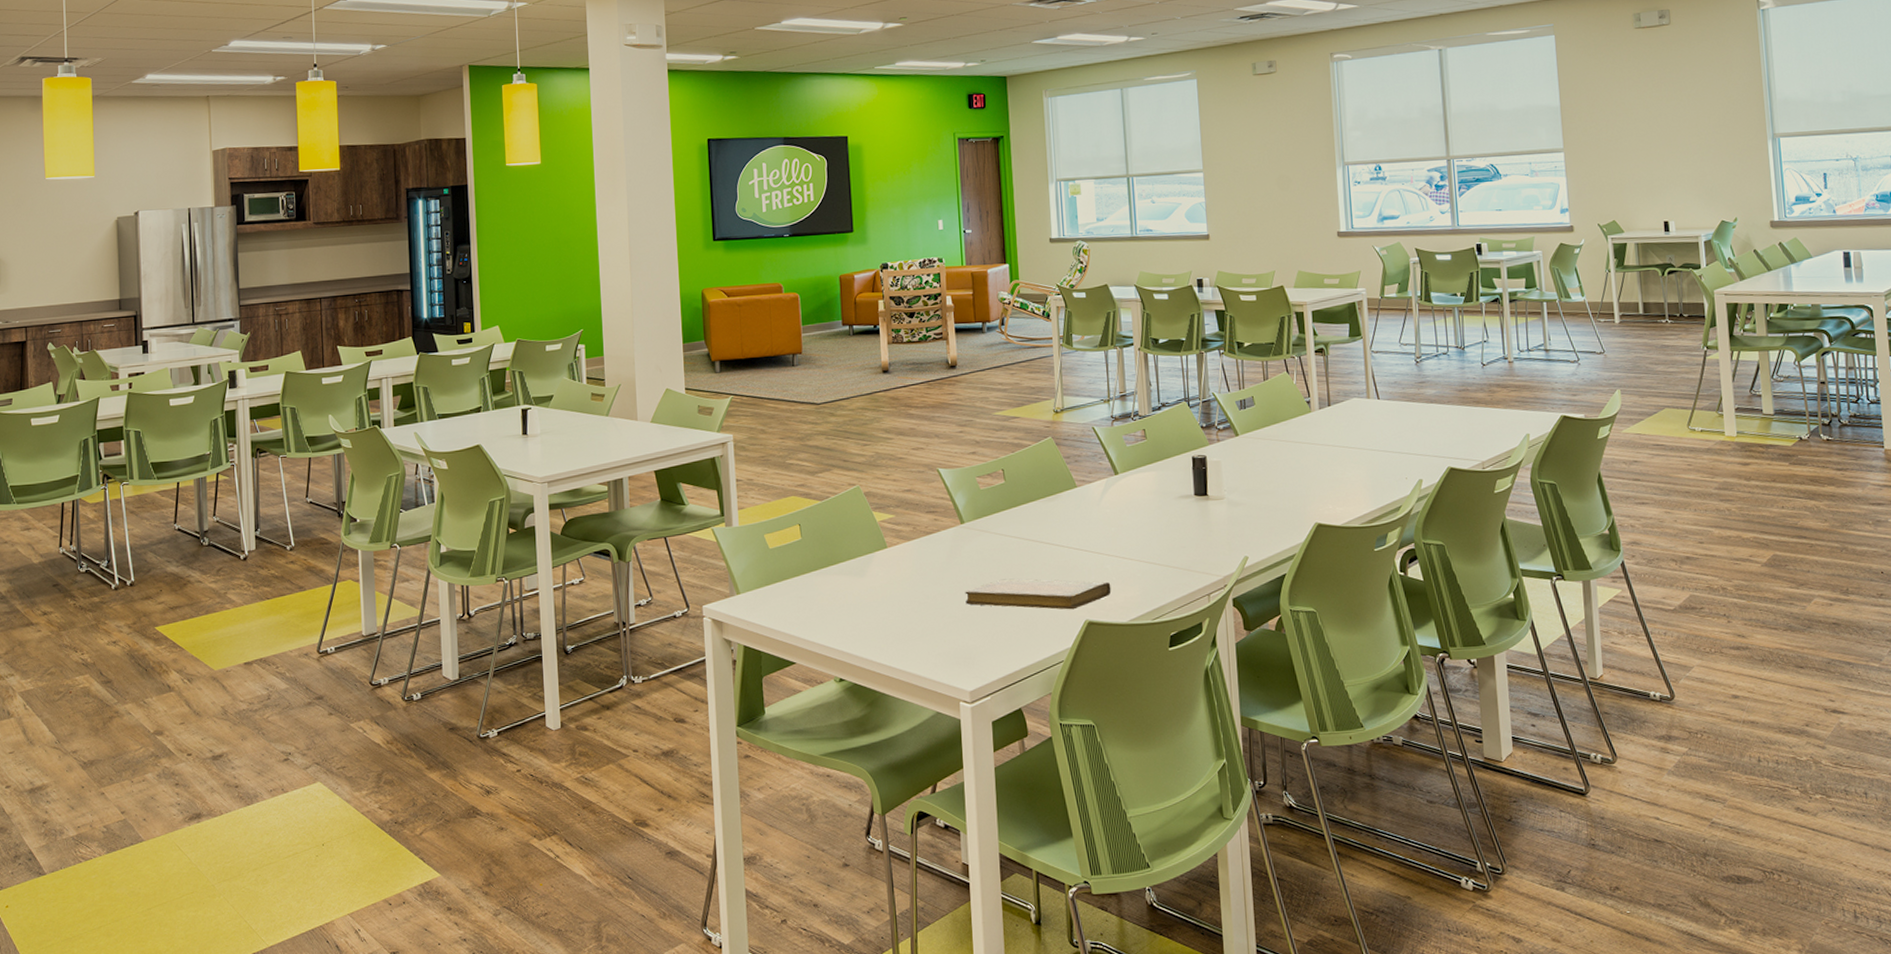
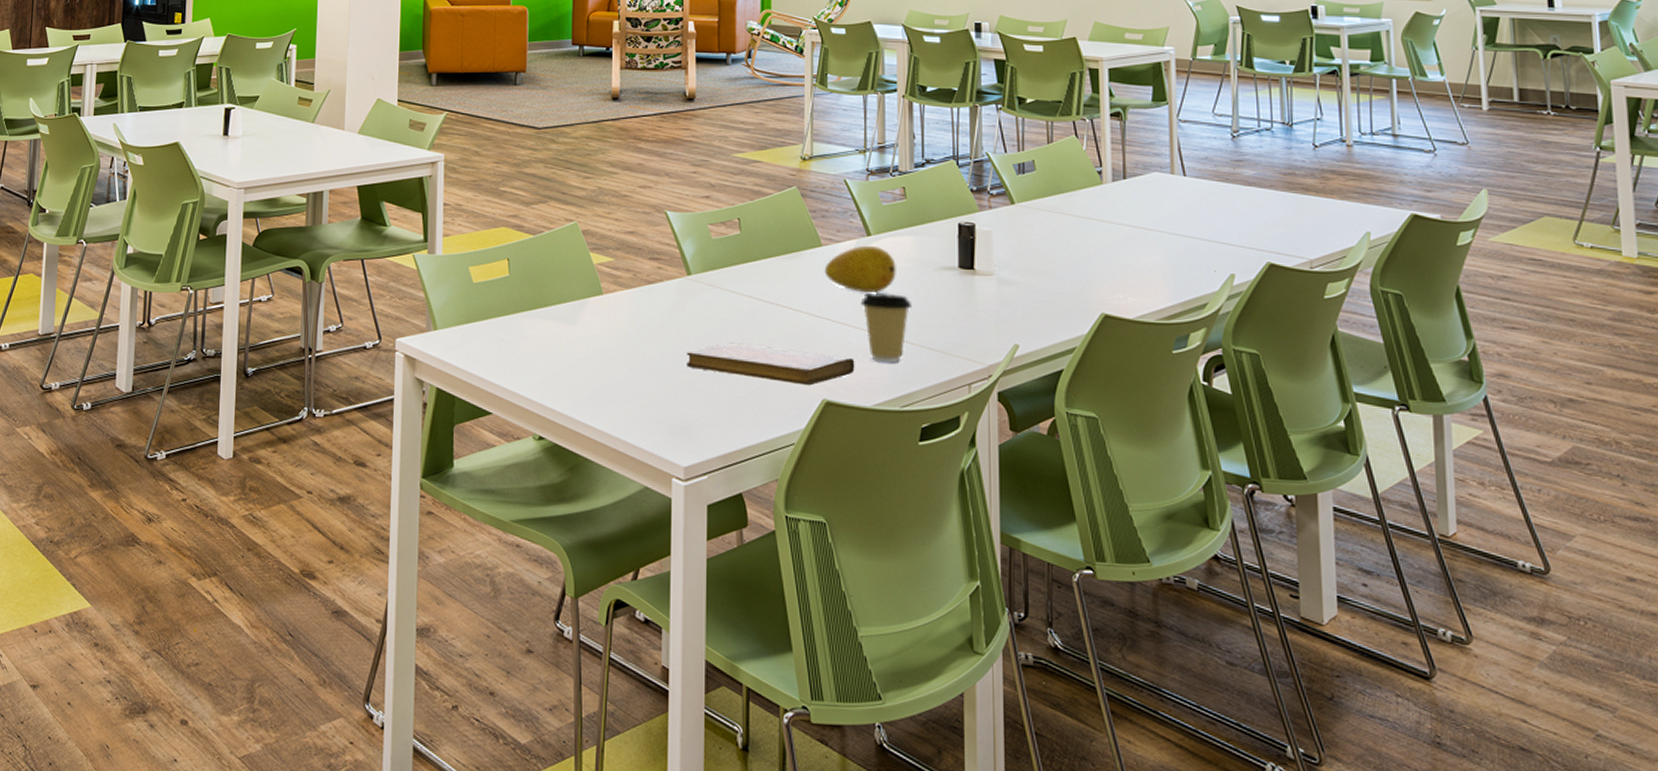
fruit: none [1080,482,1143,525] -> present [824,245,898,294]
coffee cup: none [1112,523,1157,583] -> present [860,292,913,362]

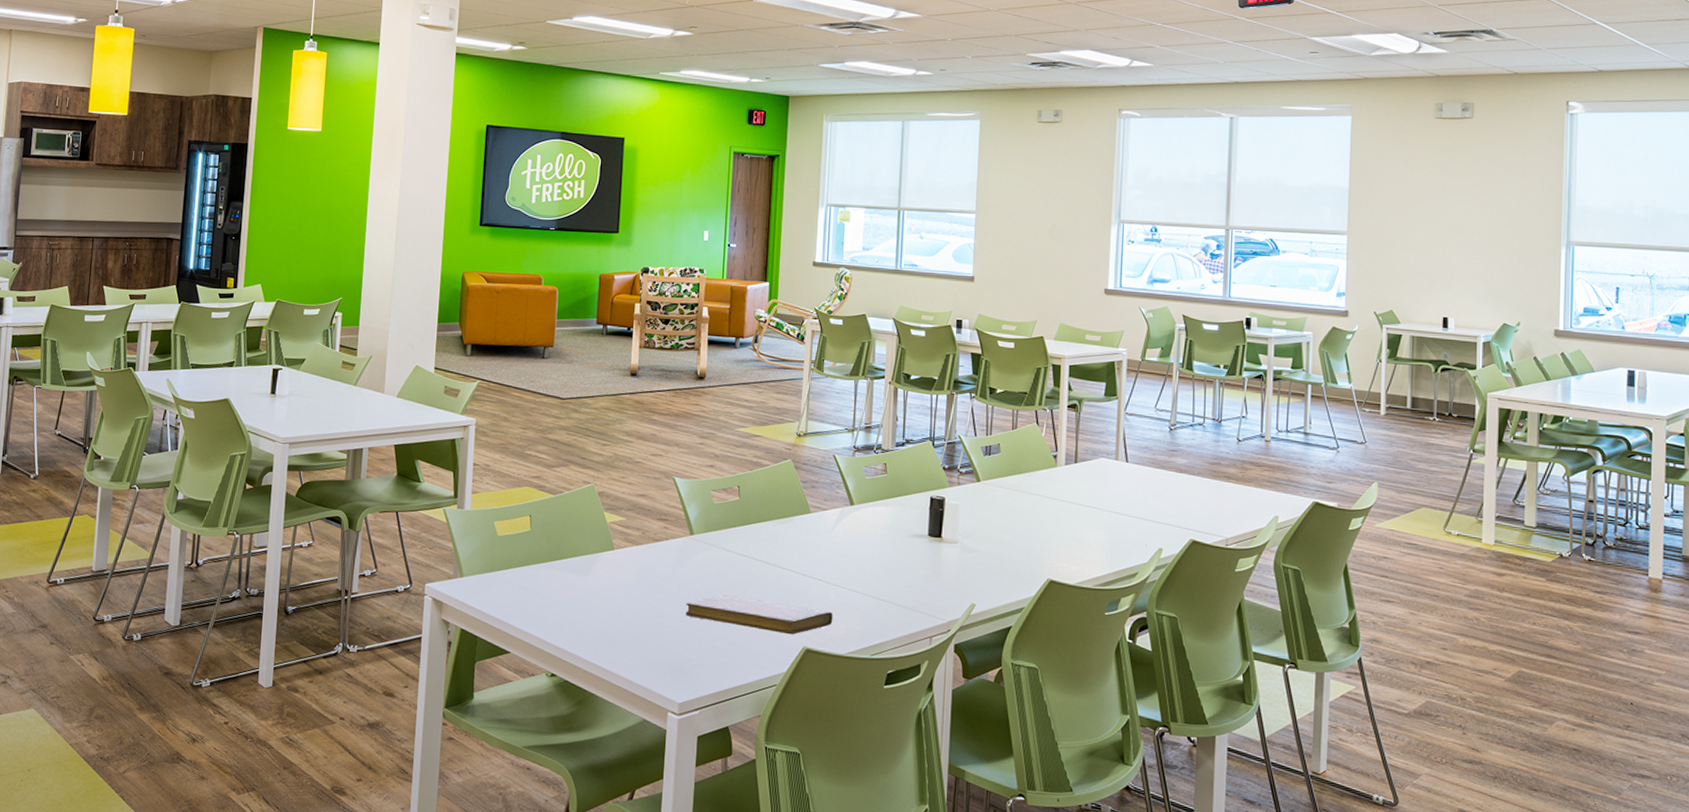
fruit: present [824,245,898,294] -> none [811,513,875,556]
coffee cup: present [860,292,913,362] -> none [841,555,886,616]

